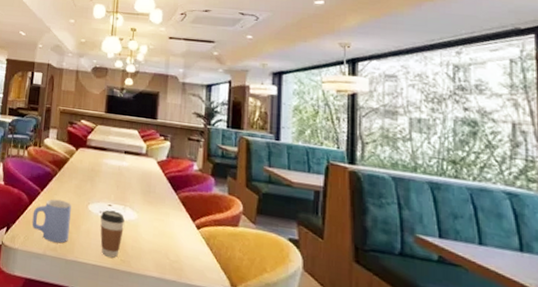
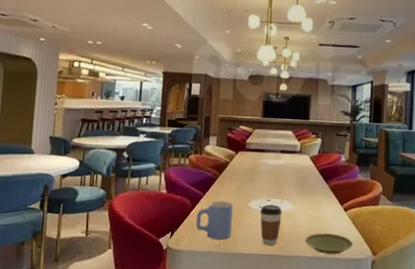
plate: none [150,250,207,279] -> present [305,233,353,254]

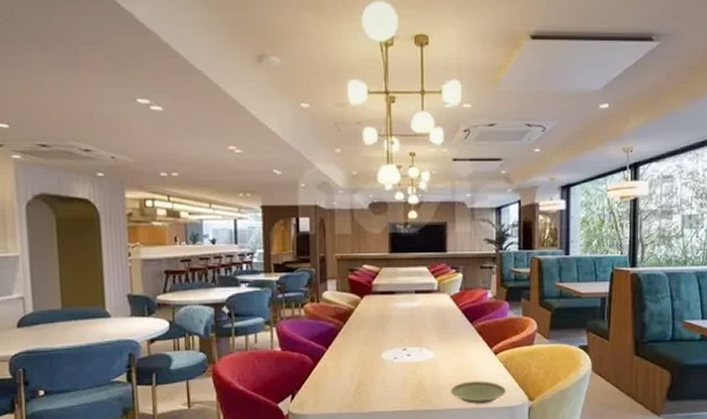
mug: present [196,201,233,240] -> none [320,354,363,399]
coffee cup: present [260,204,282,246] -> none [395,354,421,400]

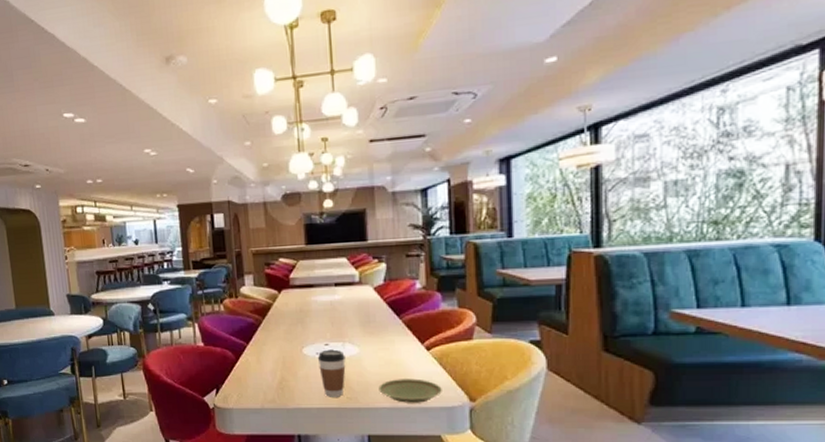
coffee cup: none [395,354,421,400] -> present [317,349,346,397]

